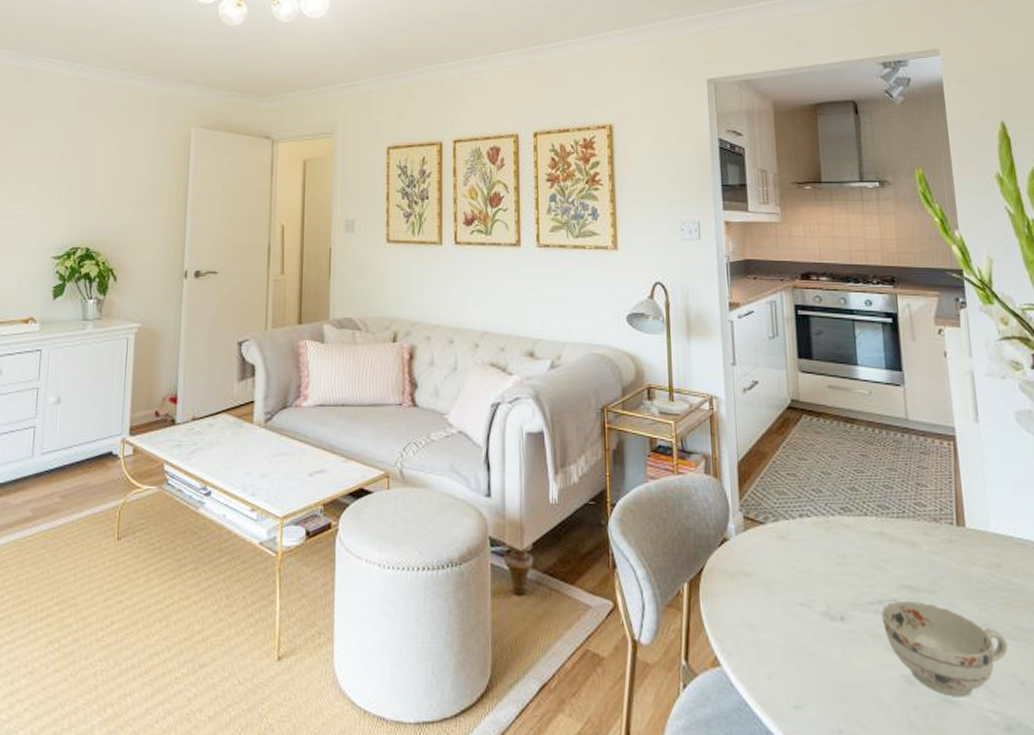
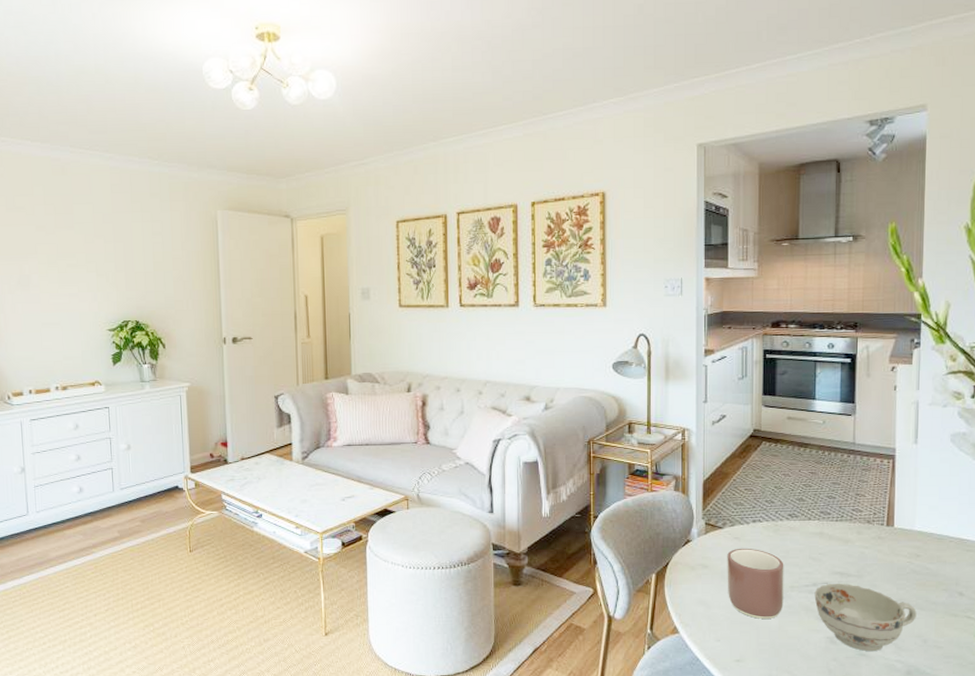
mug: none [772,550,846,648] -> present [727,548,784,619]

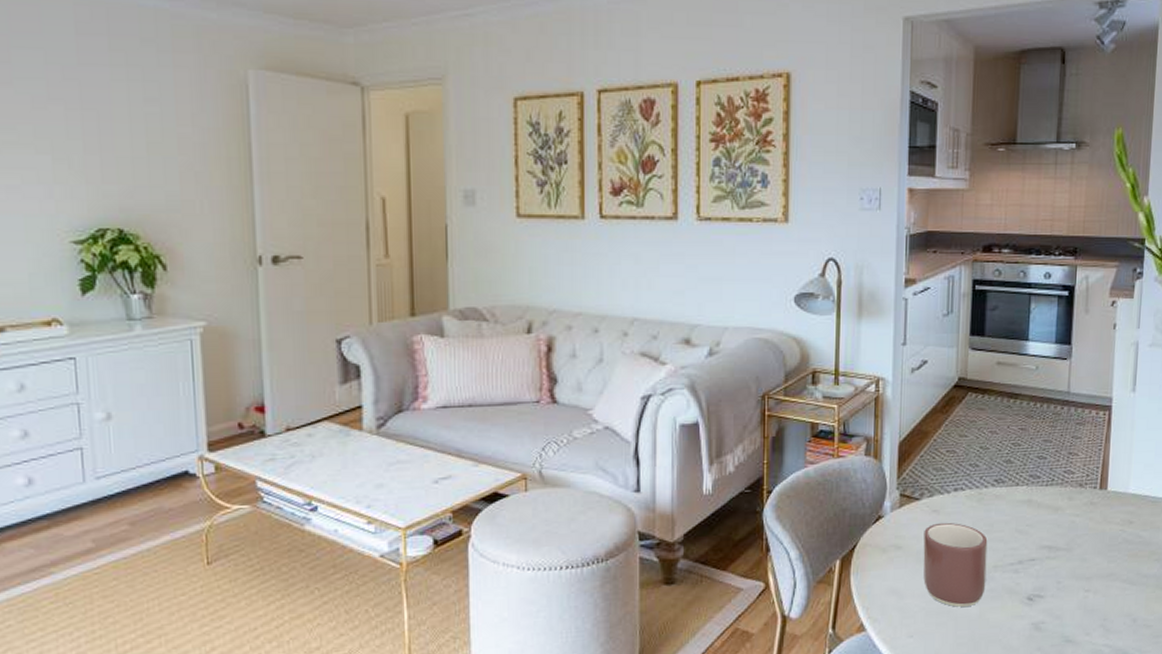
teacup: present [814,583,917,651] -> none [1019,558,1127,637]

